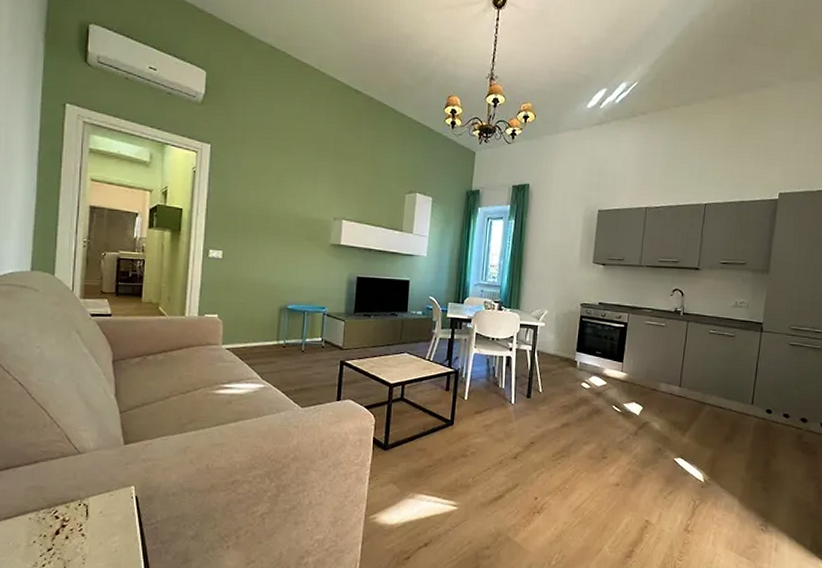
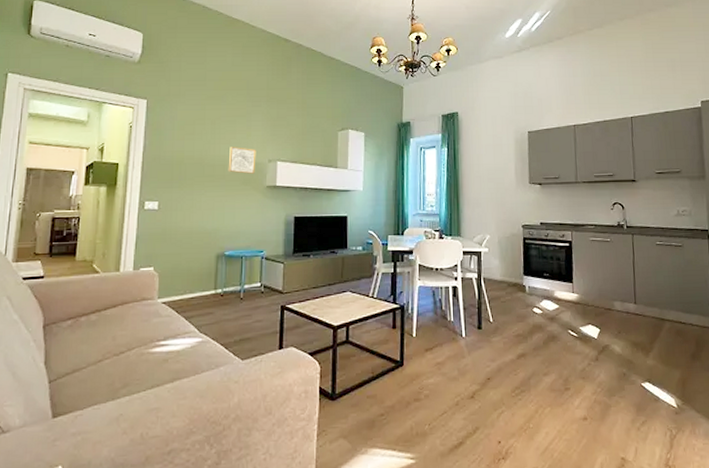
wall art: none [293,201,322,231] -> present [228,147,256,174]

